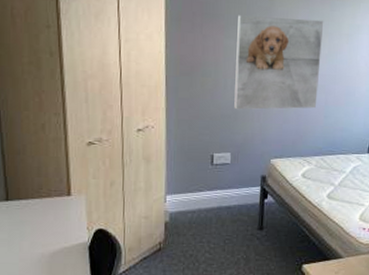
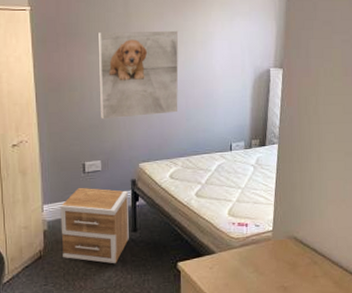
nightstand: none [183,179,258,262] -> present [60,187,129,264]

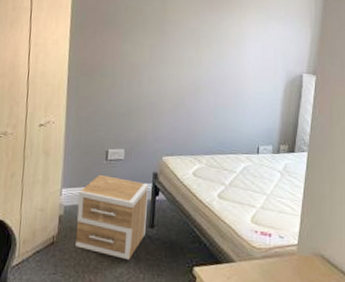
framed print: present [99,30,179,120] -> none [129,24,213,109]

